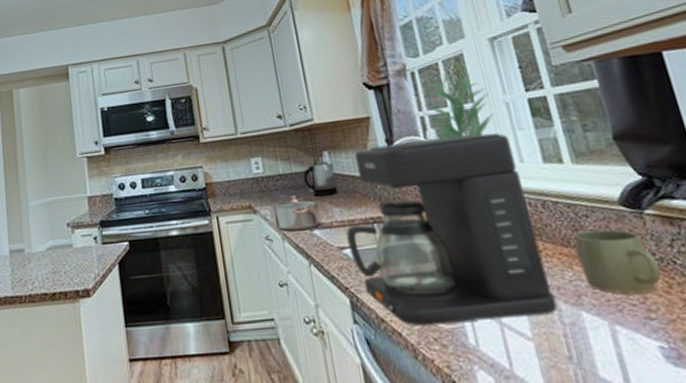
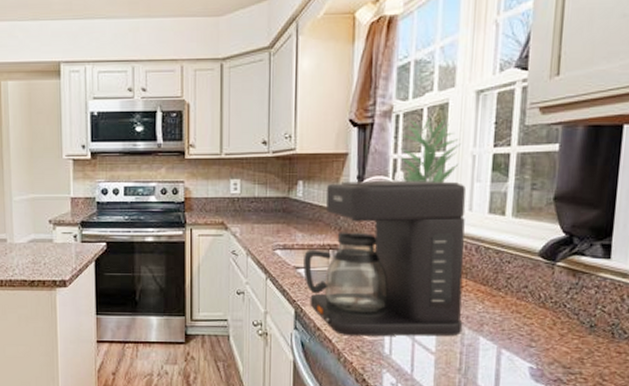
cooking pot: present [272,195,322,232] -> none [243,218,285,249]
kettle: present [303,161,339,197] -> none [275,190,306,222]
mug: present [574,229,662,295] -> none [490,274,552,328]

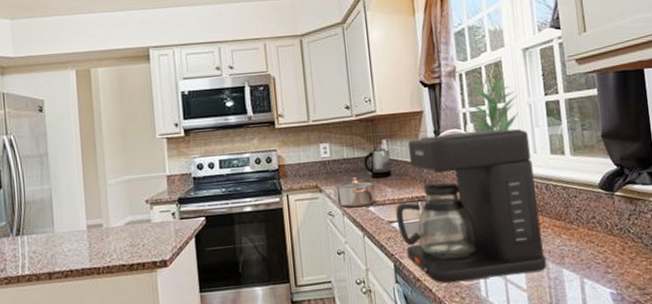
cooking pot: none [243,218,285,249] -> present [336,177,377,208]
kettle: none [275,190,306,222] -> present [363,148,392,179]

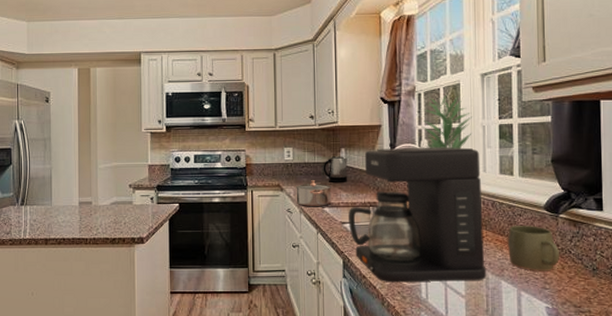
mug: none [564,207,619,256] -> present [507,226,559,272]

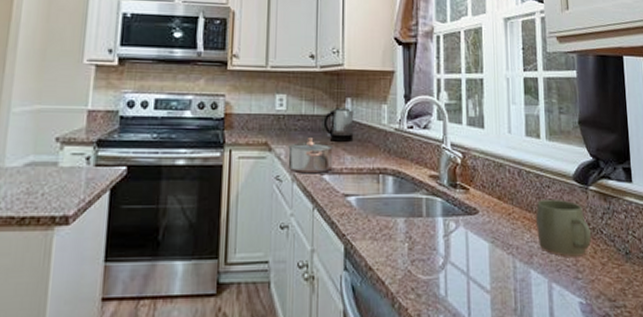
coffee maker: present [349,146,487,283] -> none [353,100,514,276]
potted plant: present [421,93,472,149] -> none [440,37,496,104]

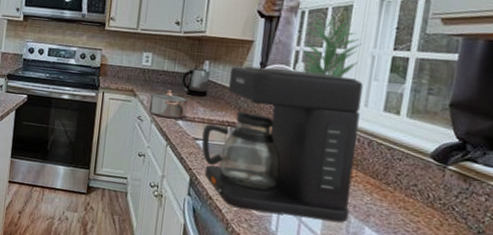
coffee maker: none [353,100,514,276] -> present [201,66,363,223]
potted plant: none [440,37,496,104] -> present [299,14,361,77]
mug: present [535,200,591,257] -> none [378,170,441,226]

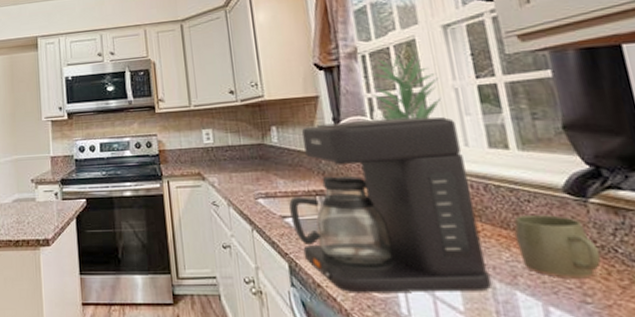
cooking pot: present [148,90,189,119] -> none [220,166,267,199]
kettle: present [182,68,211,97] -> none [250,136,284,169]
mug: none [378,170,441,226] -> present [514,215,601,279]

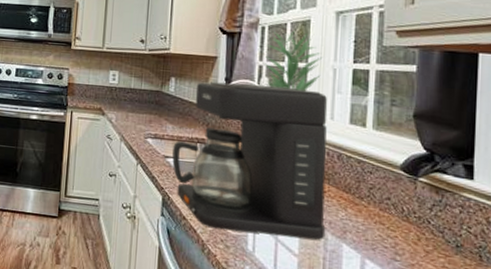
mug: present [514,215,601,279] -> none [352,183,416,241]

